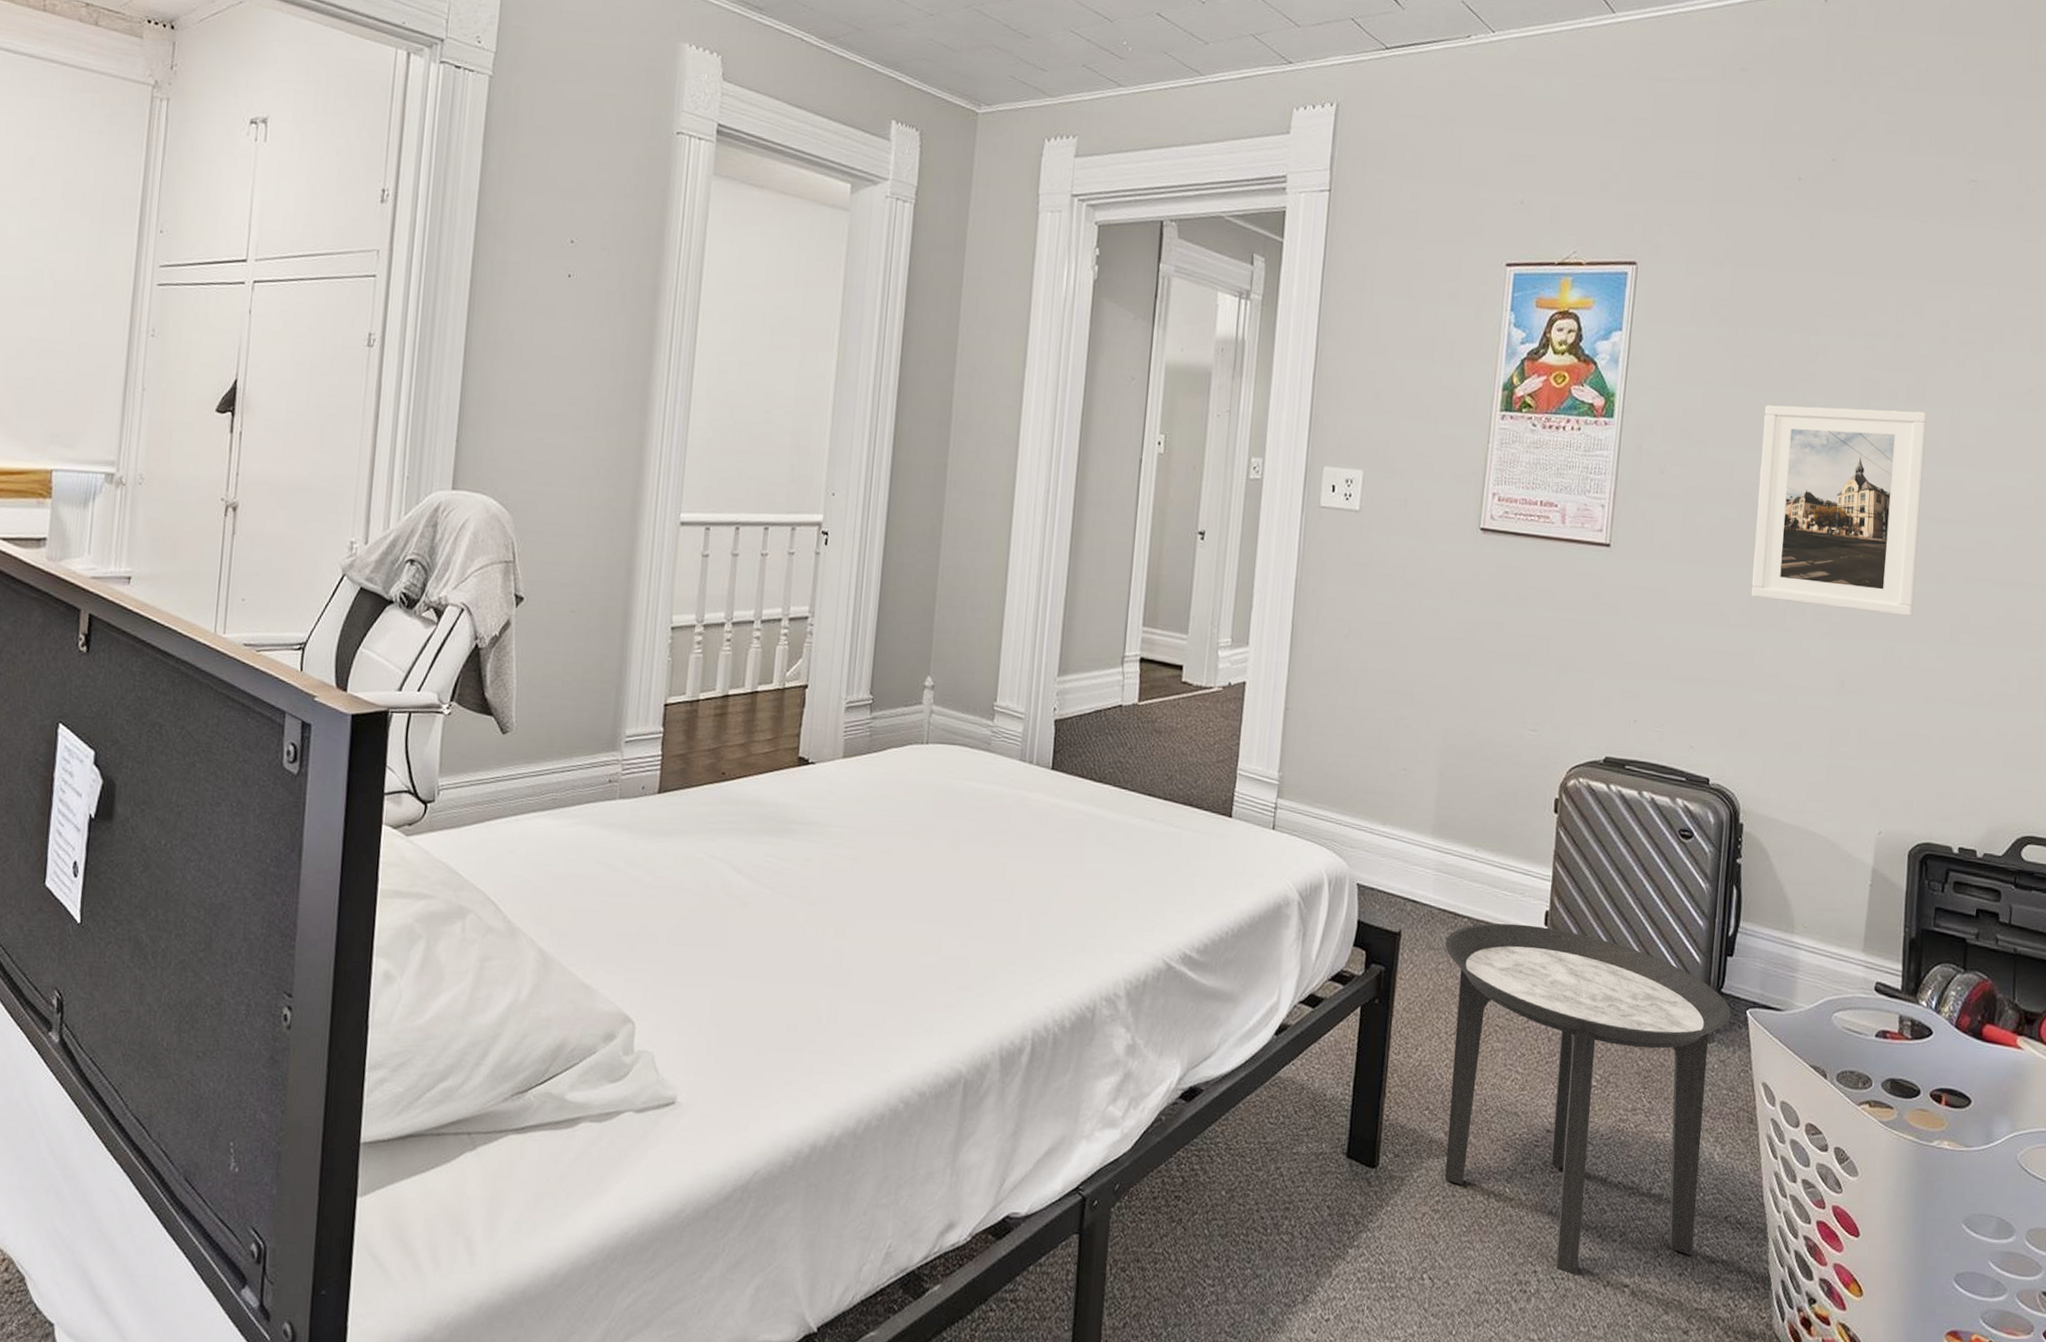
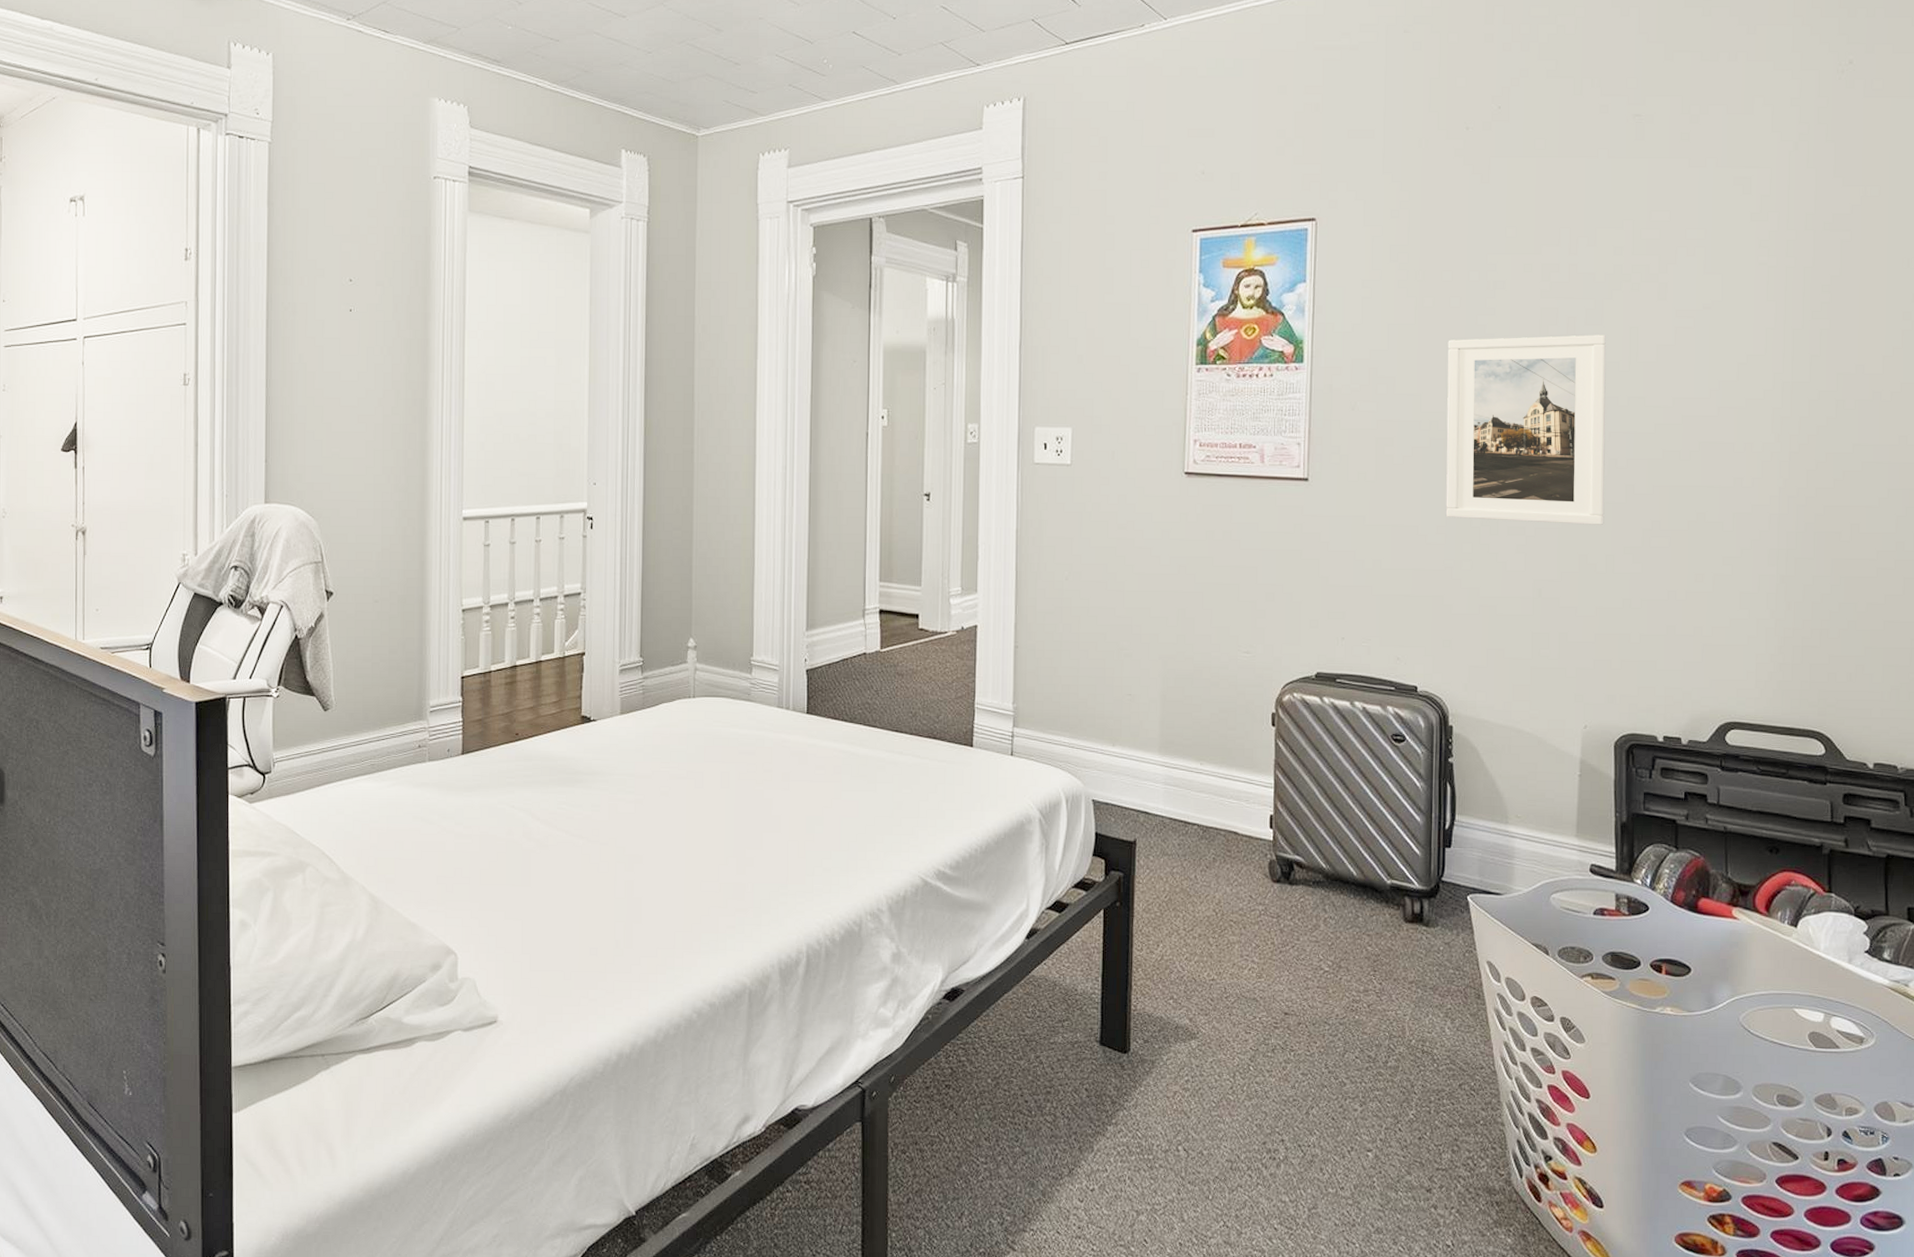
side table: present [1445,923,1731,1275] -> none [1178,828,1452,1142]

